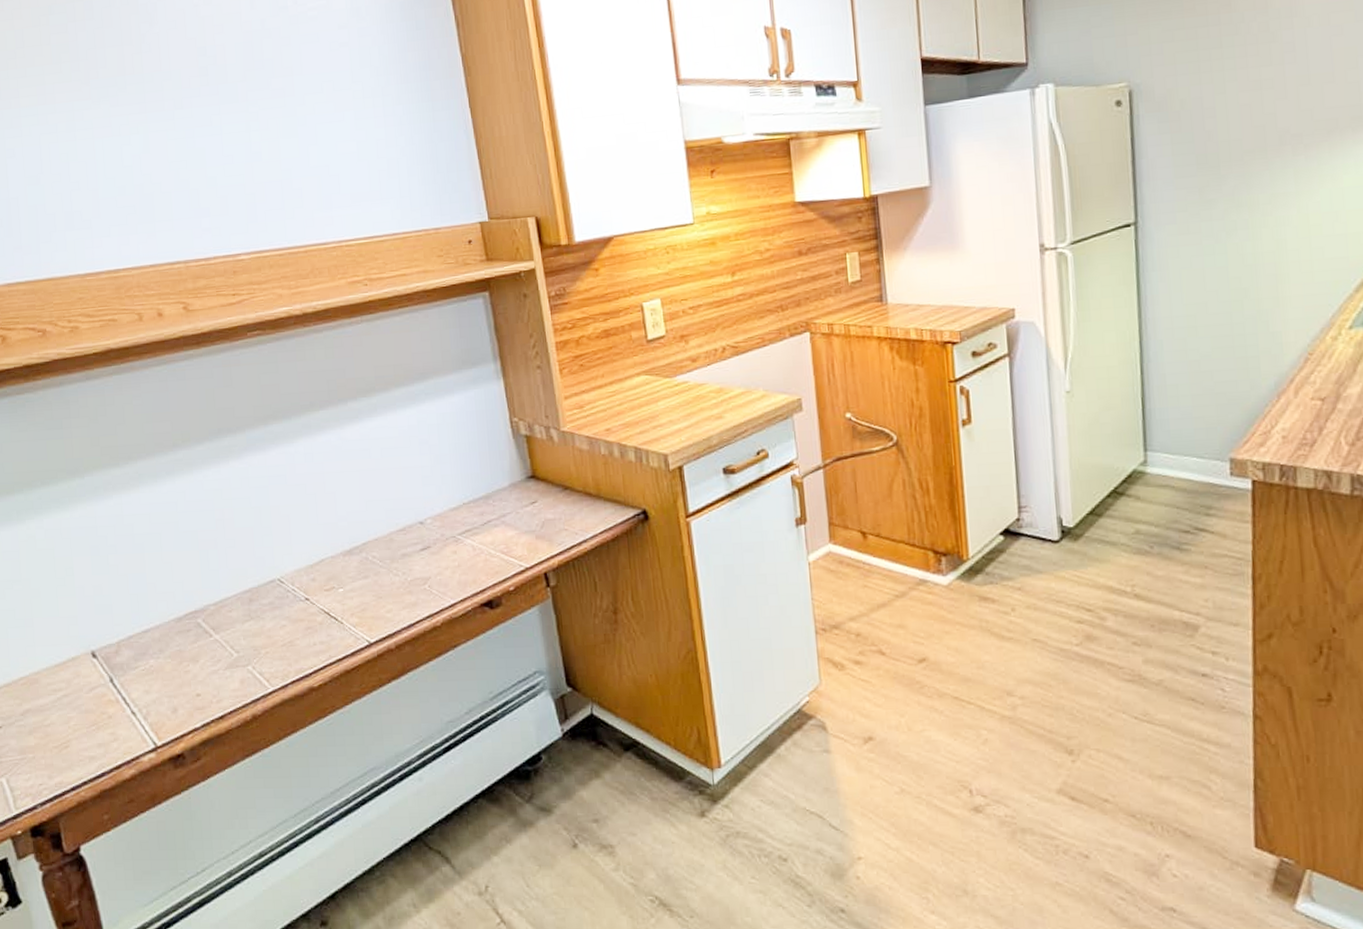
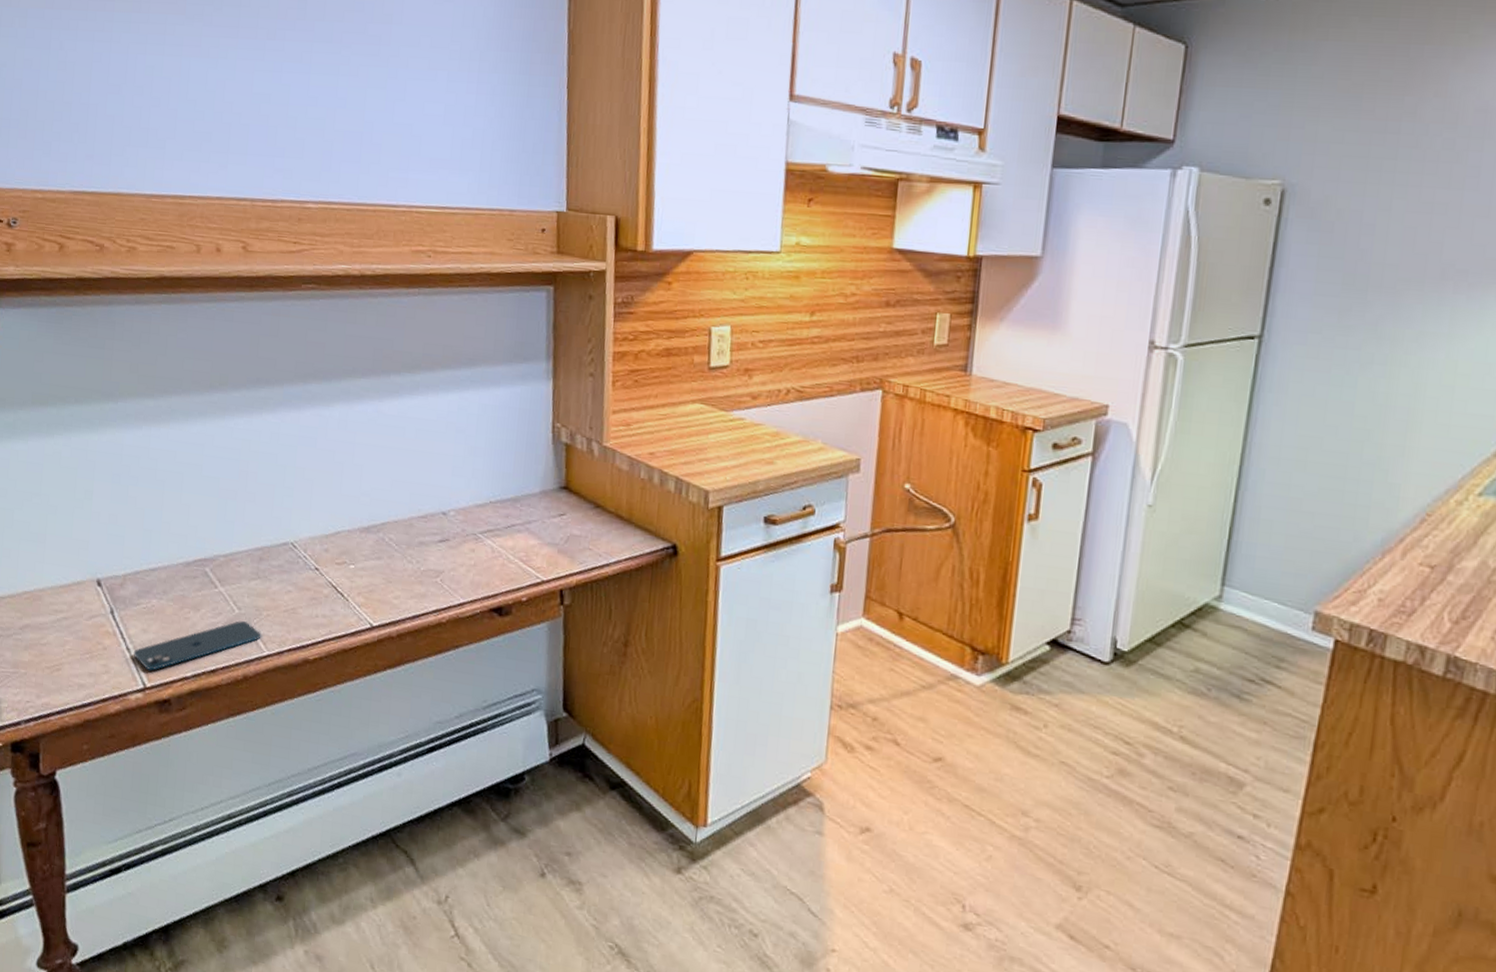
smartphone: none [139,663,263,730] -> present [133,621,261,671]

